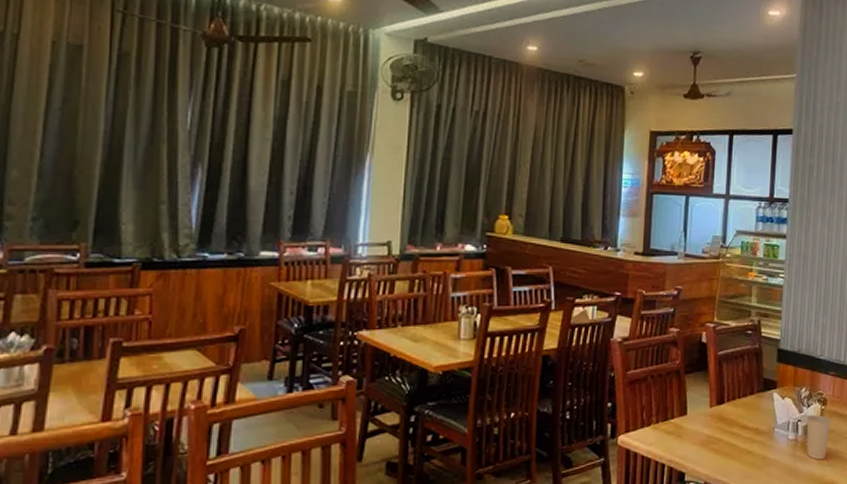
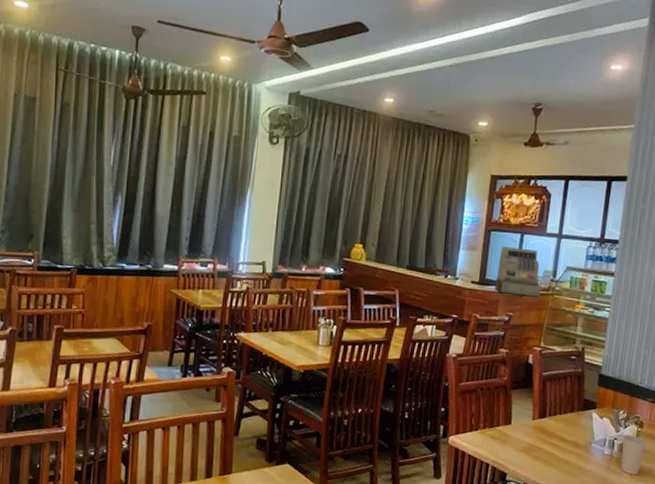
cash register: none [660,211,711,268] -> present [495,246,541,299]

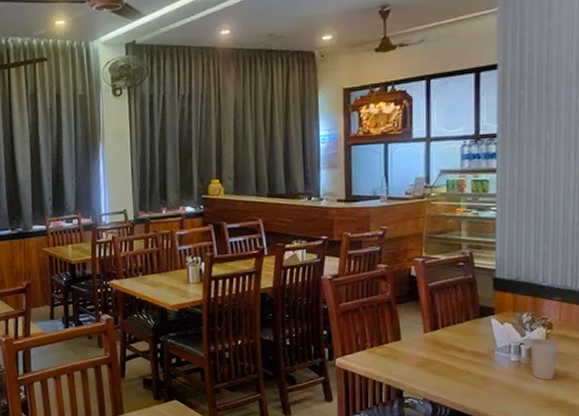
cash register: present [495,246,541,299] -> none [363,158,415,209]

